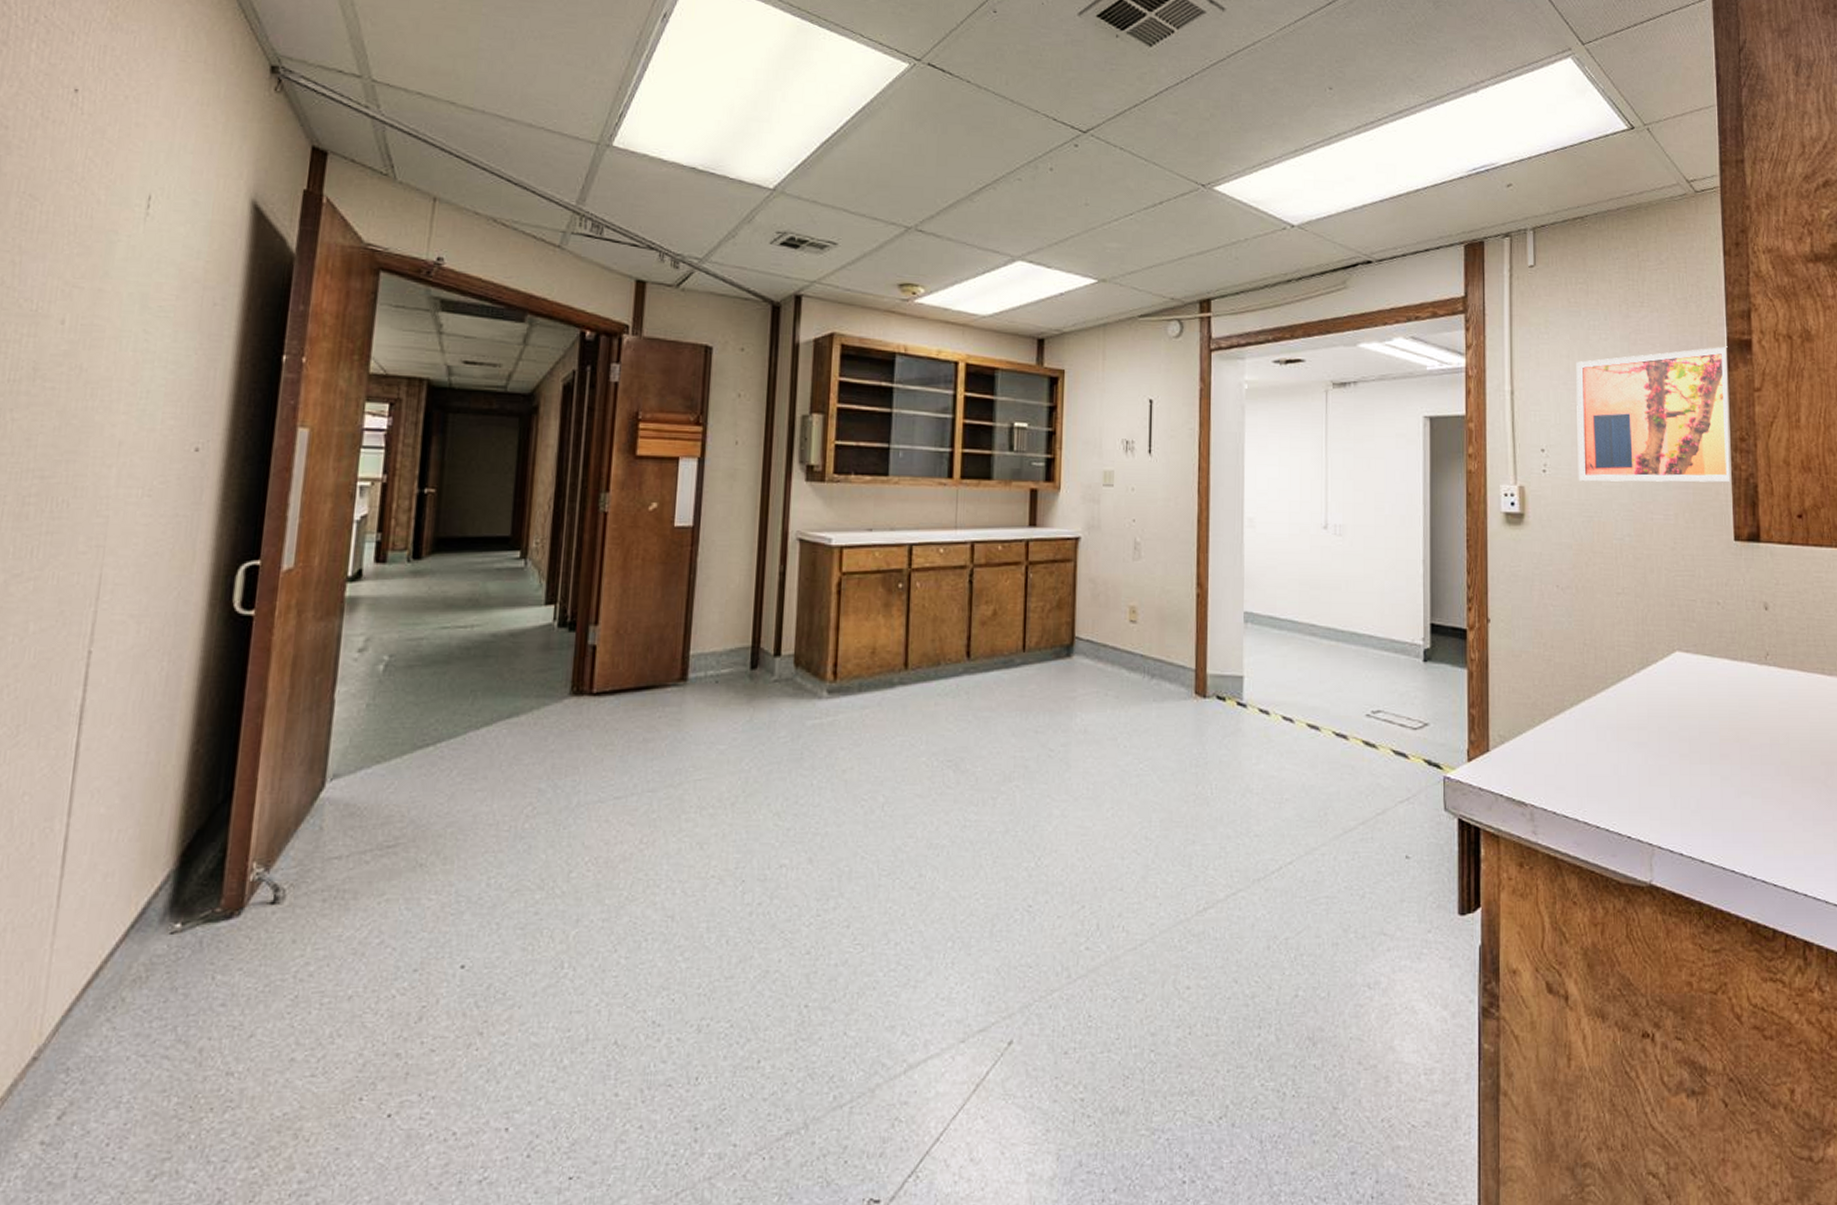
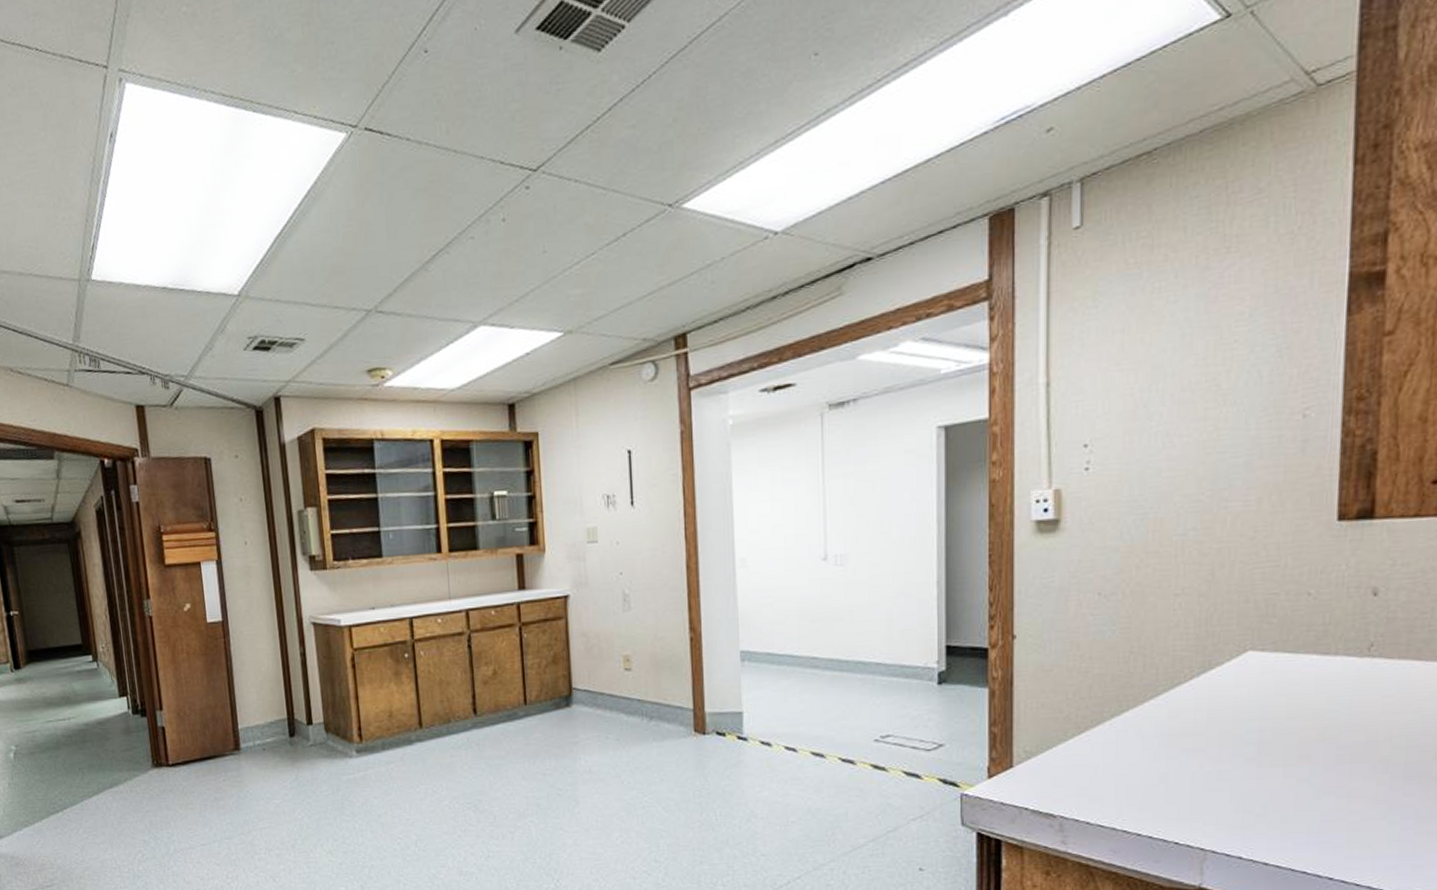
wall art: present [1576,346,1729,483] -> none [1130,284,1349,476]

